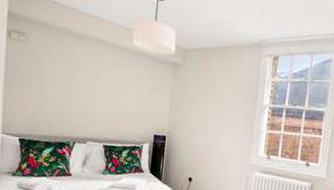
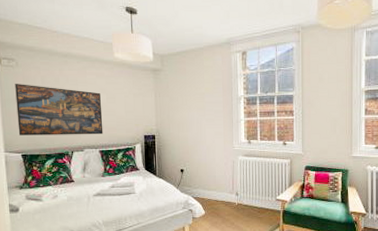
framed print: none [19,60,112,128] -> present [15,84,103,136]

